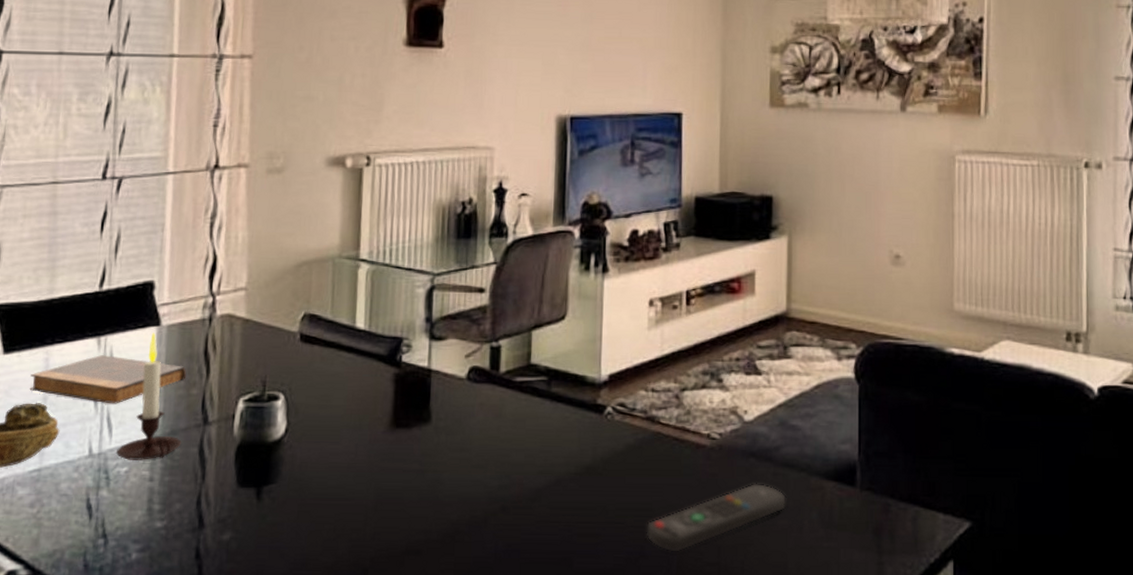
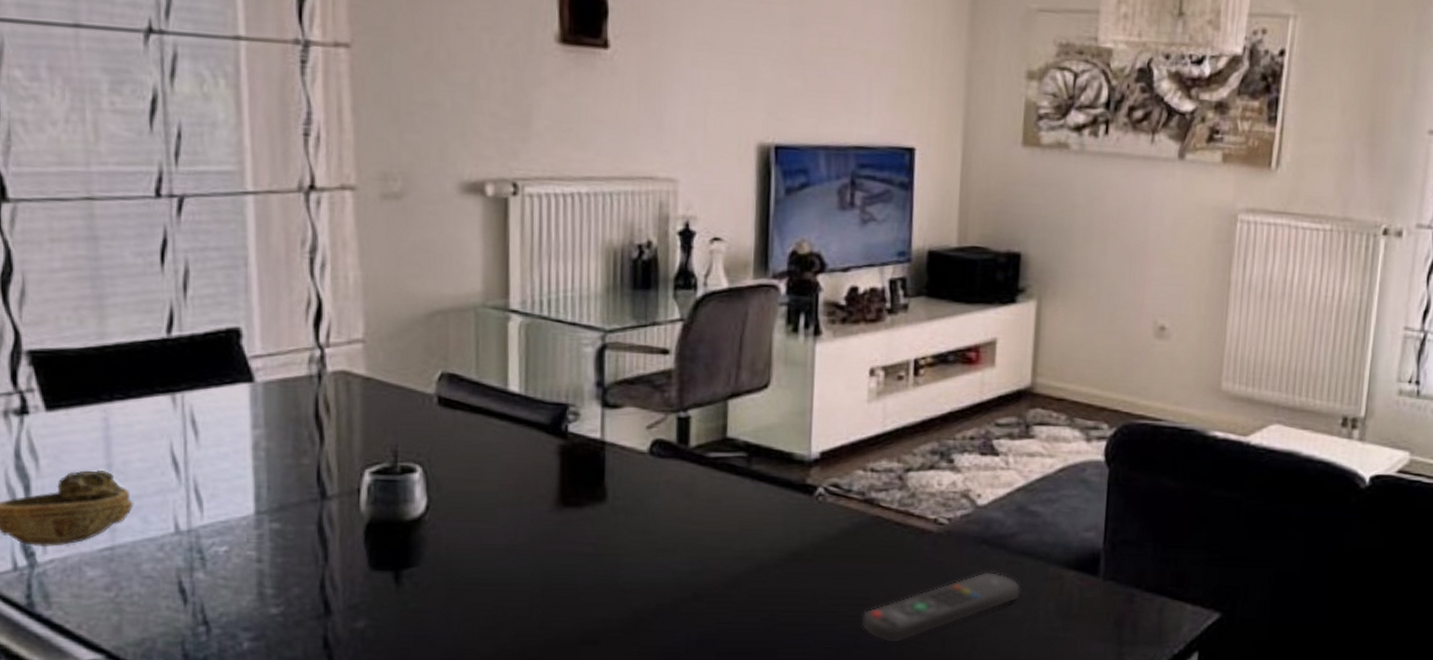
book: present [29,354,187,404] -> none [86,414,294,474]
candle: present [115,332,182,460] -> none [210,390,295,539]

